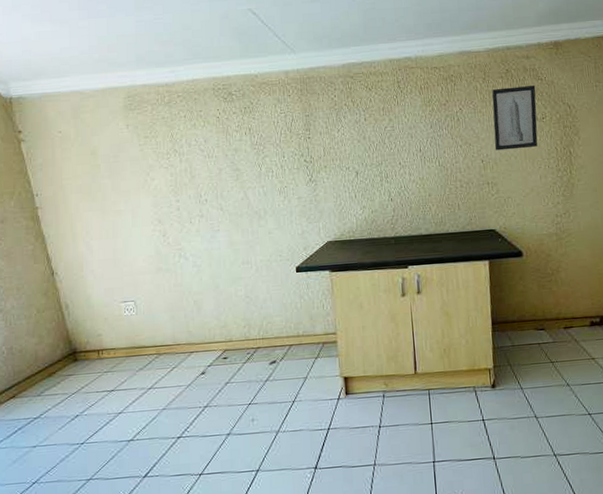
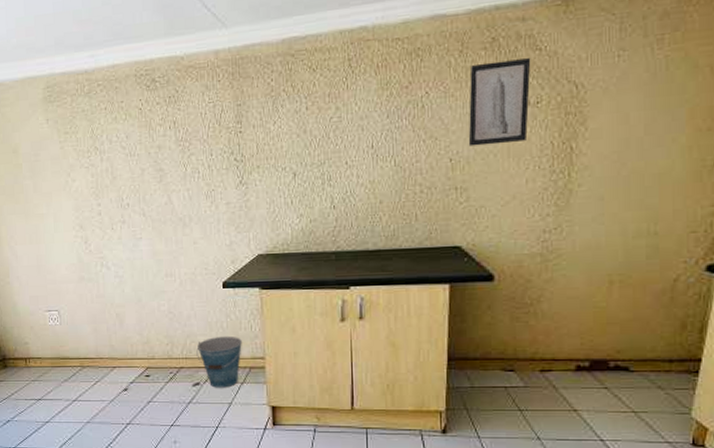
bucket: none [272,315,315,365] -> present [196,335,242,388]

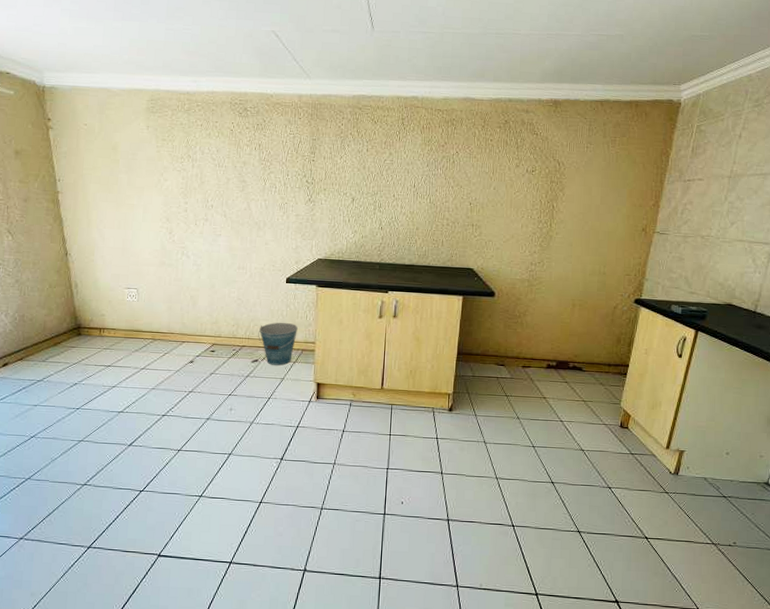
wall art: present [468,58,531,146] -> none [483,137,530,197]

